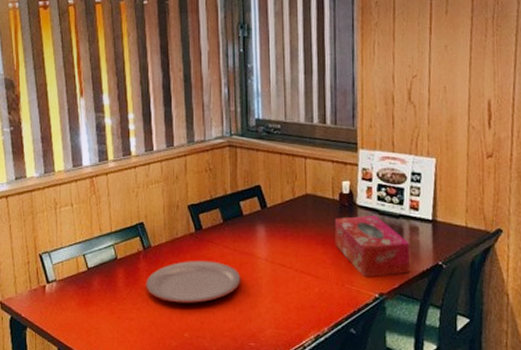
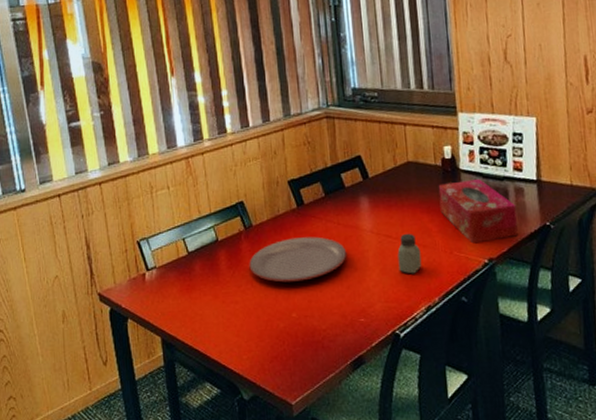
saltshaker: none [290,263,314,303] -> present [397,233,422,274]

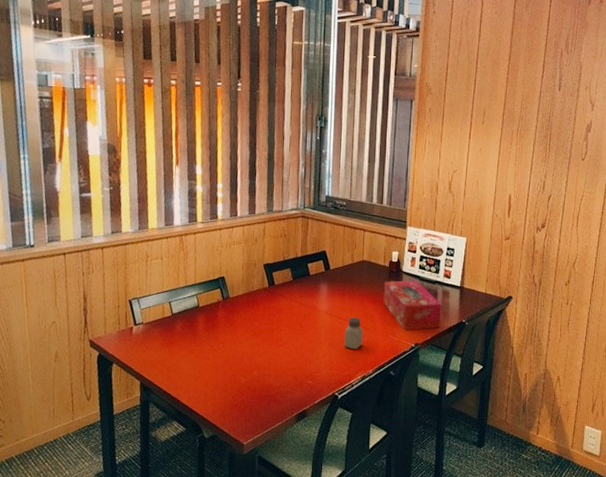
plate: present [249,236,347,283] -> none [222,311,305,347]

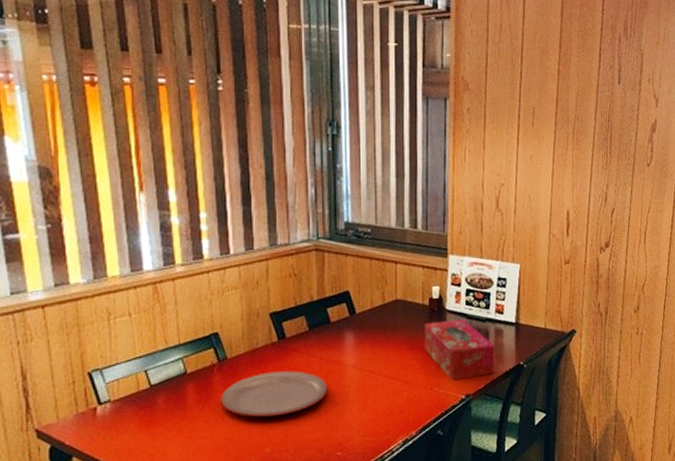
plate: none [222,311,305,347] -> present [221,371,328,417]
saltshaker: present [344,317,363,350] -> none [379,369,402,409]

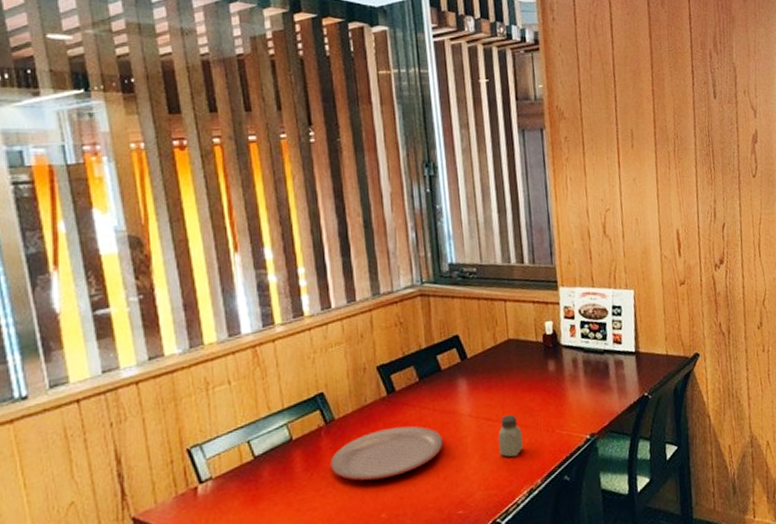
saltshaker: none [379,369,402,409] -> present [498,414,524,458]
tissue box: present [424,319,495,381] -> none [539,353,618,420]

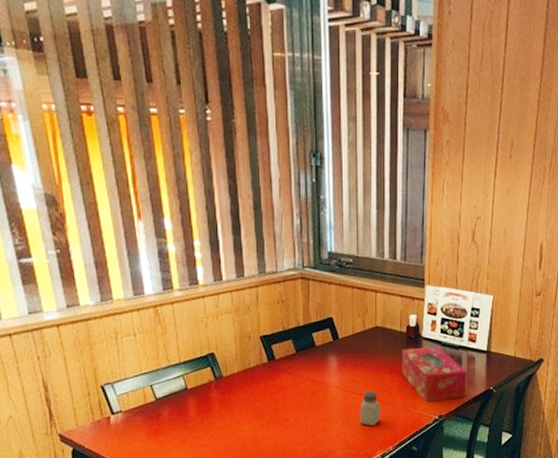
plate: present [330,425,444,481] -> none [218,389,314,430]
tissue box: none [539,353,618,420] -> present [401,346,467,402]

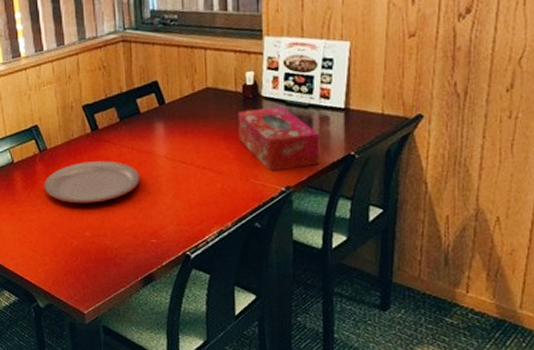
plate: none [218,389,314,430] -> present [43,161,141,204]
saltshaker: present [360,390,381,426] -> none [191,159,216,200]

